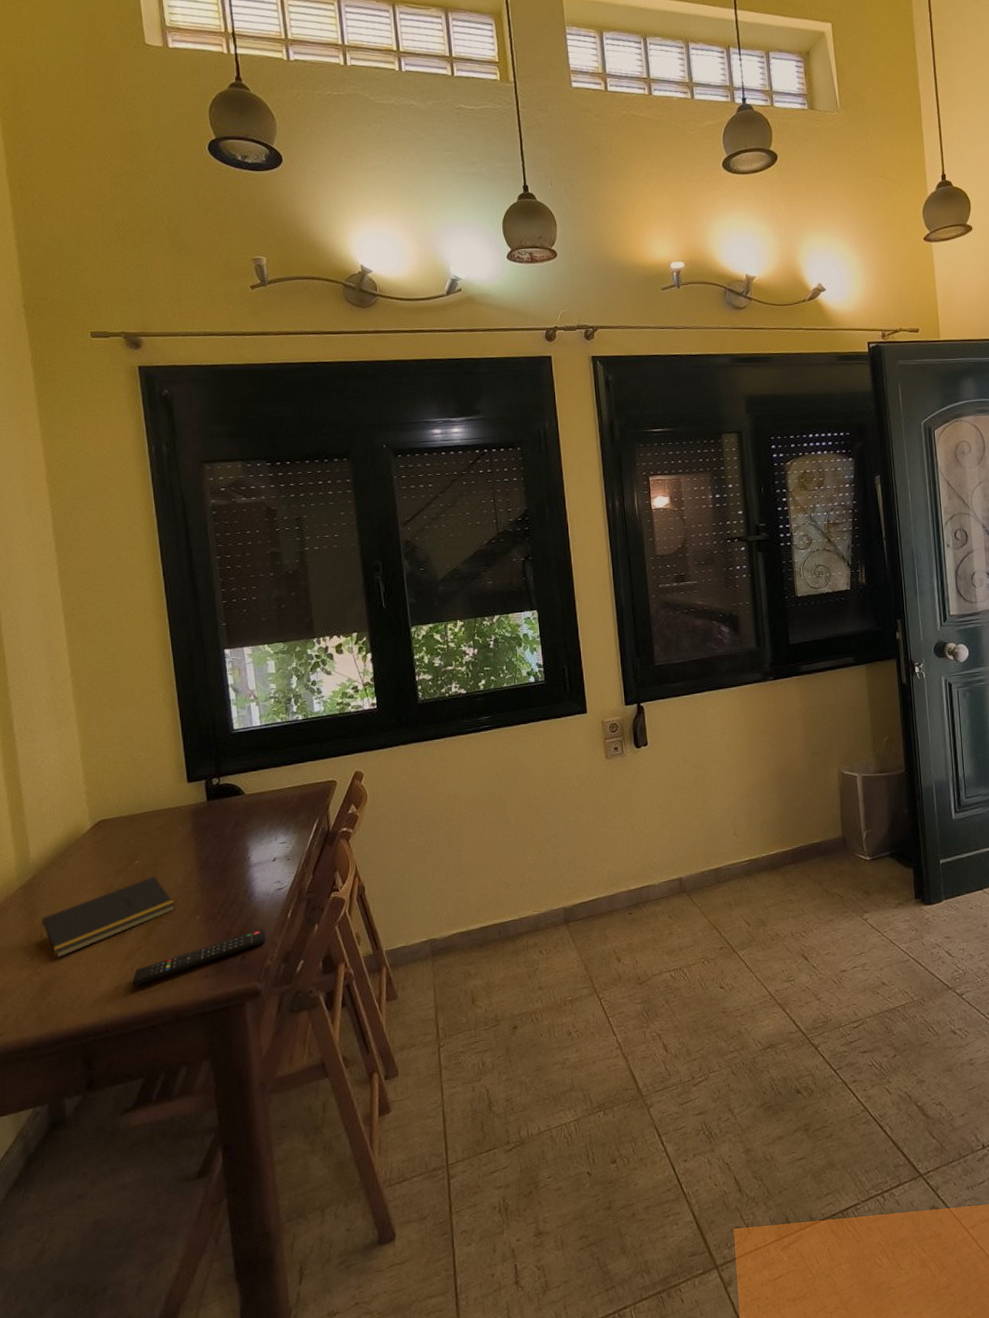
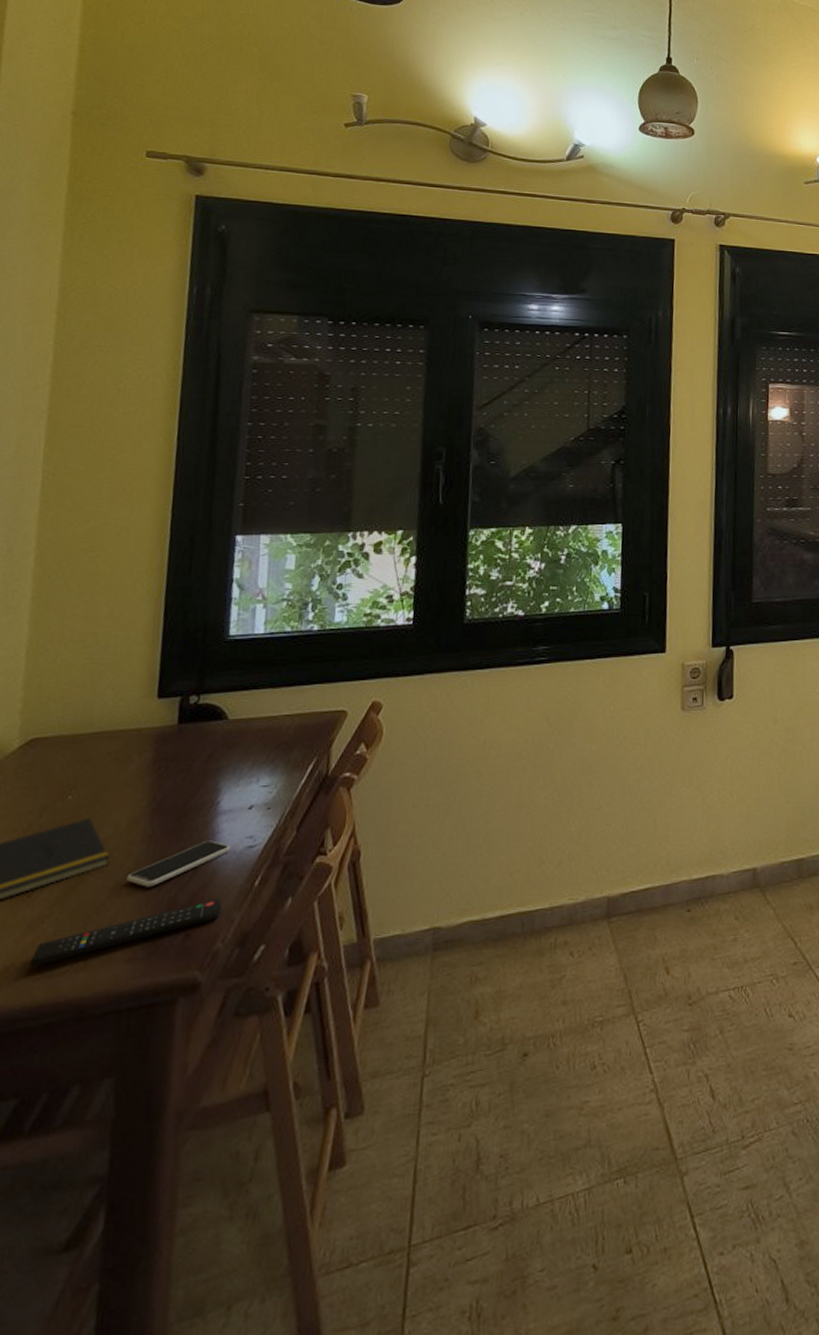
smartphone: none [191,886,265,924] -> present [126,840,231,887]

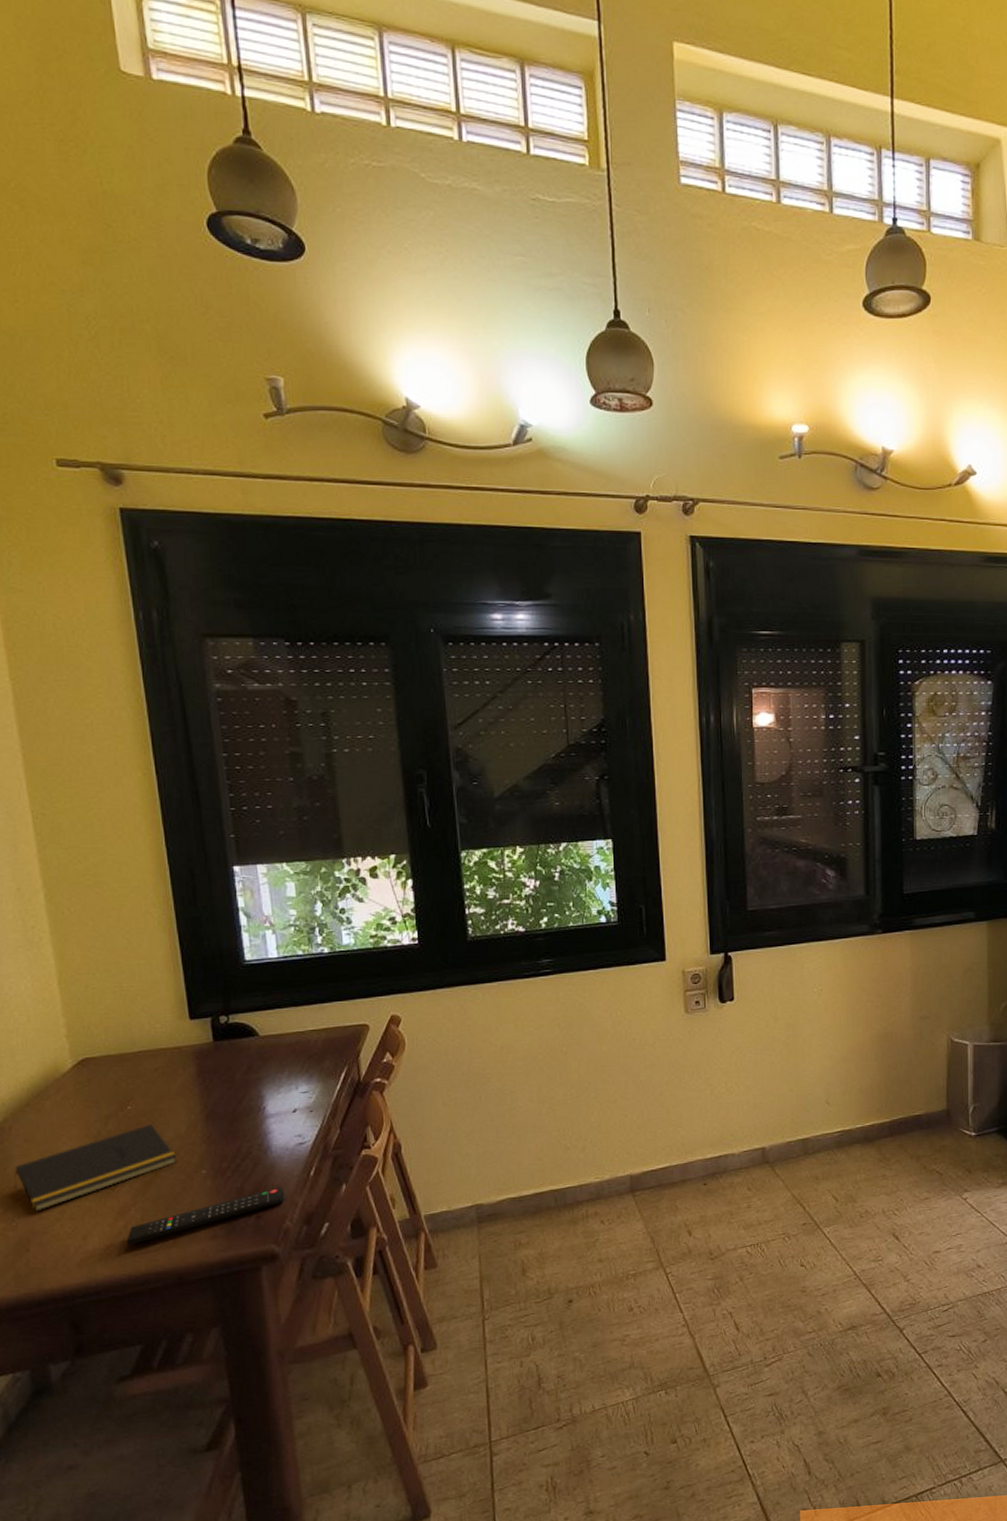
smartphone: present [126,840,231,887] -> none [195,1139,283,1180]

